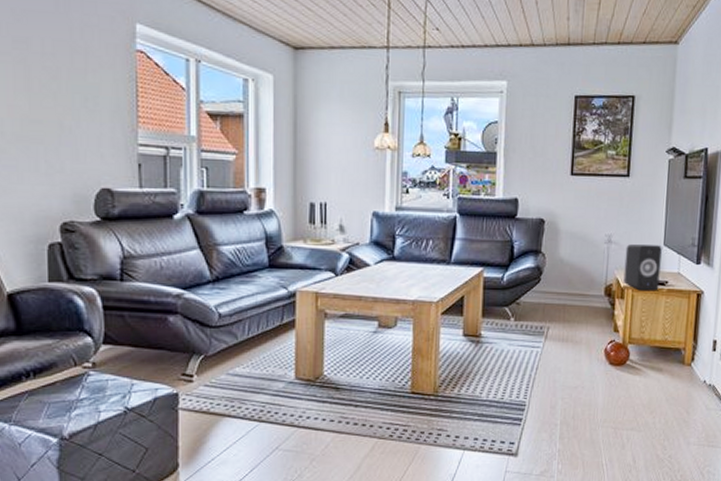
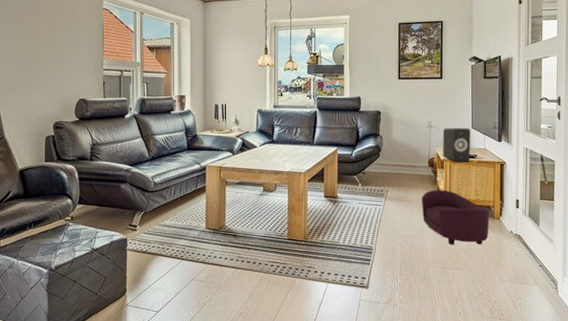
dog bed: none [592,326,680,398] -> present [421,189,490,245]

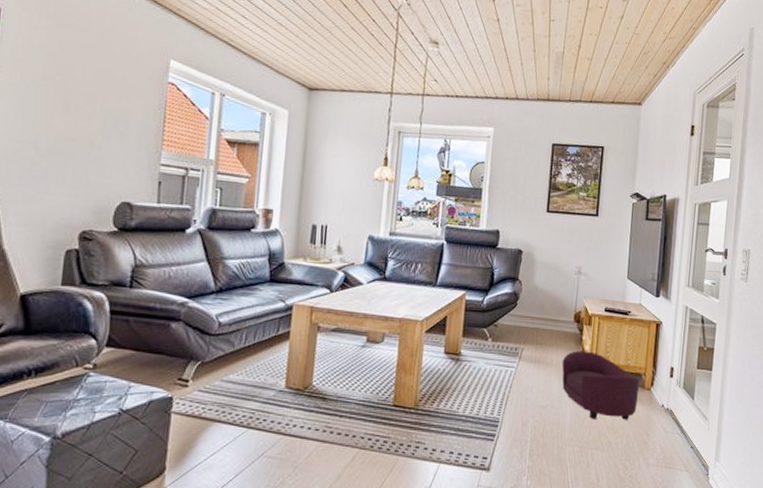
speaker: present [442,128,471,163] -> none [591,276,626,320]

